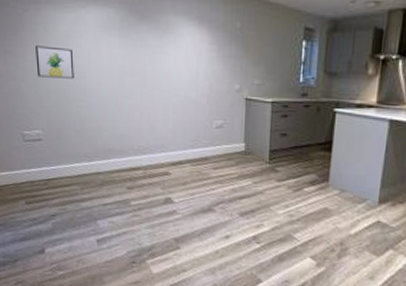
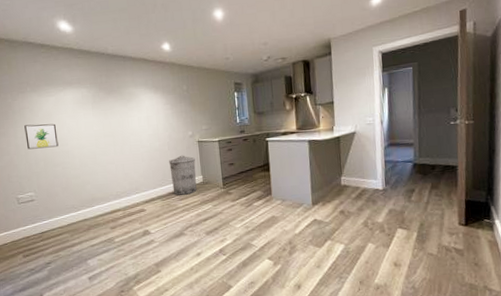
trash can: none [206,113,240,164] -> present [169,155,197,195]

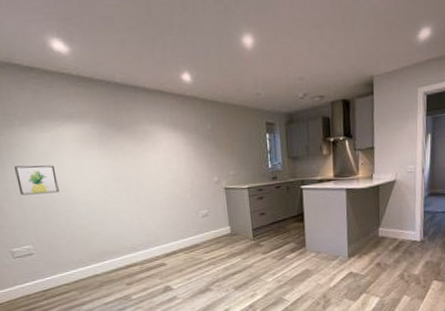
trash can: present [169,155,197,195] -> none [192,203,224,248]

